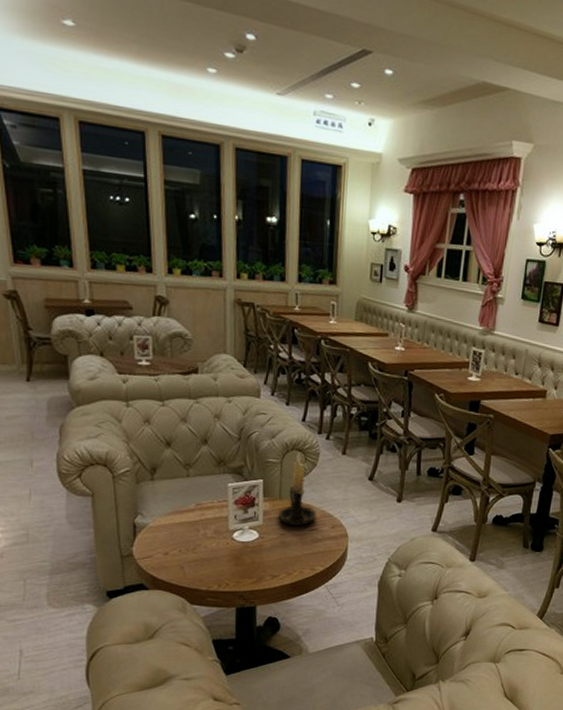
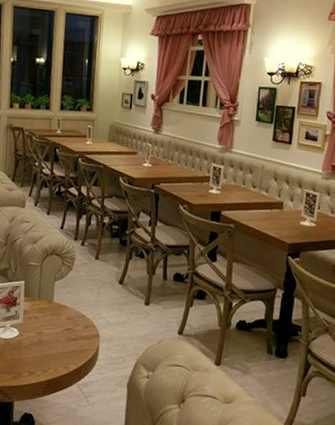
candle holder: present [277,453,316,526] -> none [35,257,71,325]

